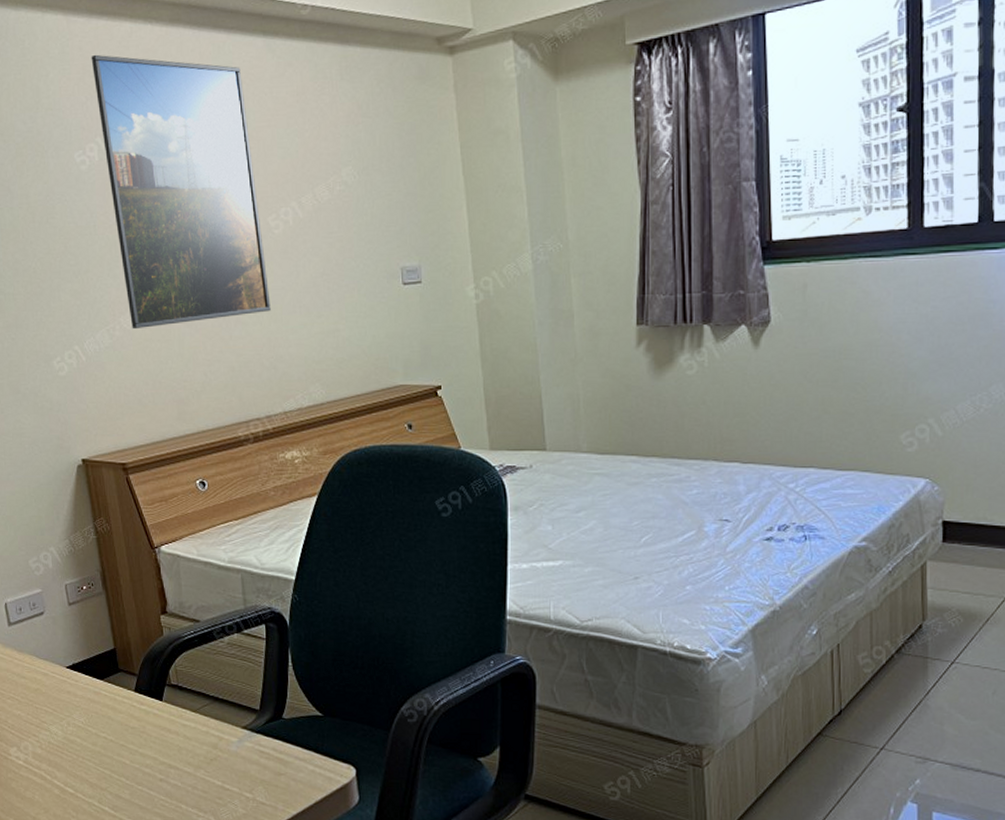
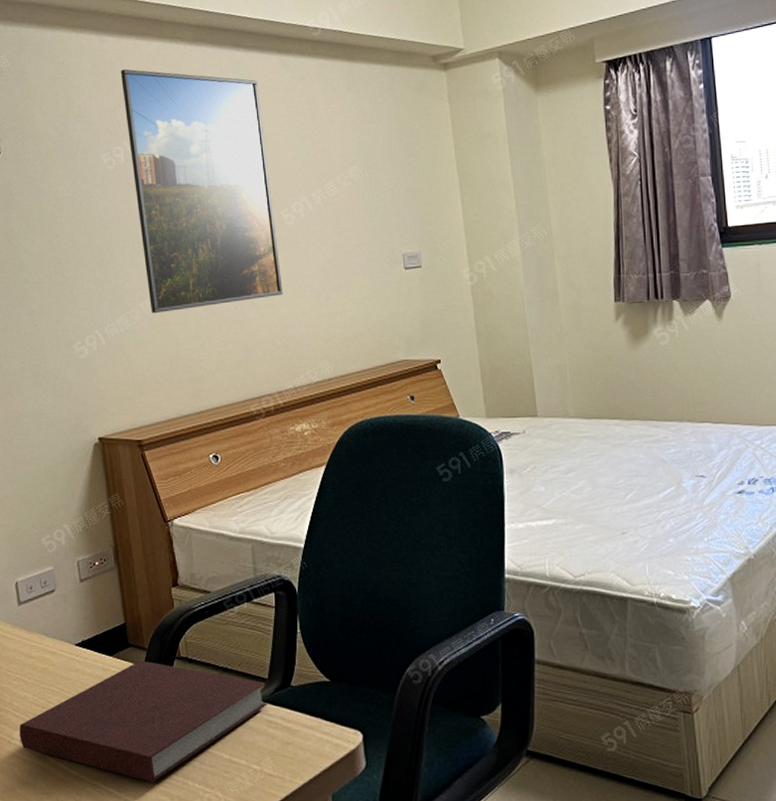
notebook: none [15,685,259,804] -> present [20,660,267,782]

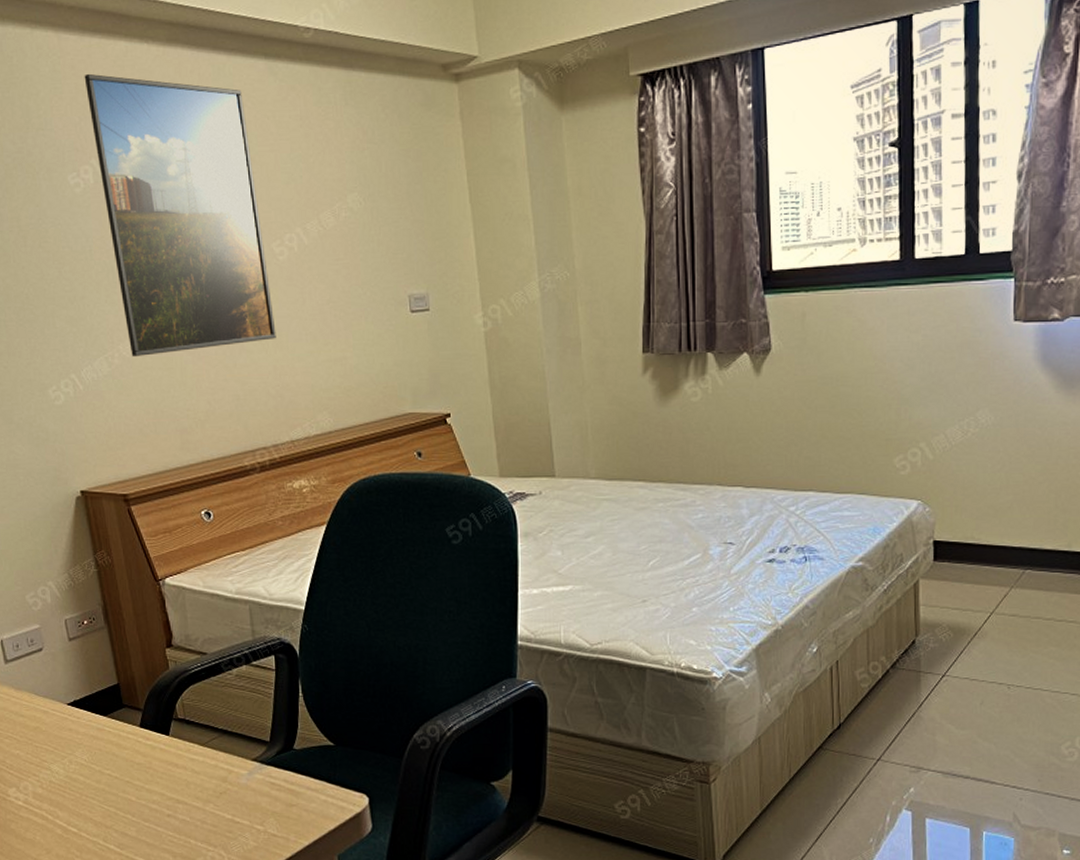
notebook: present [20,660,267,782] -> none [14,721,270,840]

